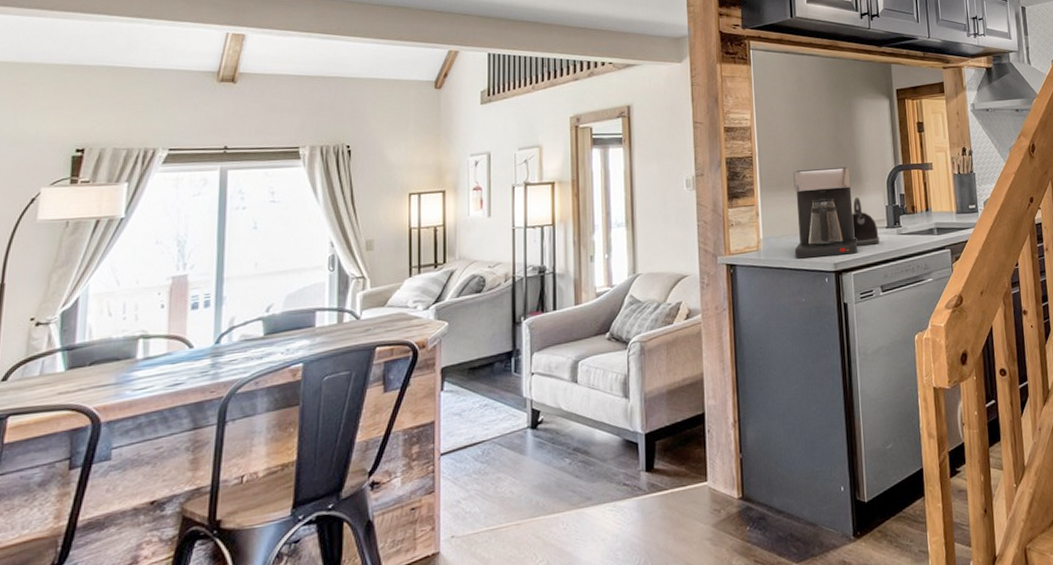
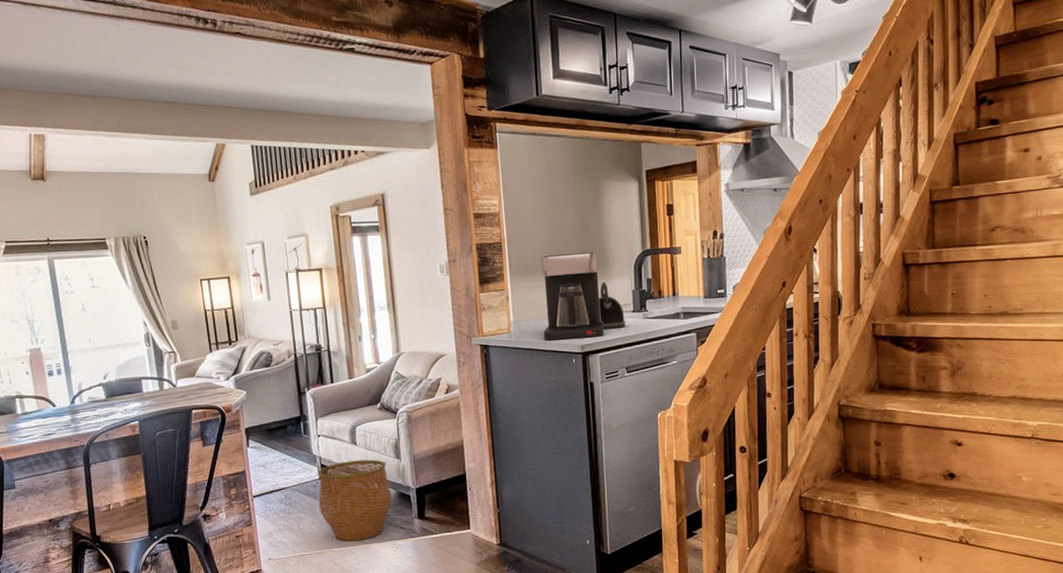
basket: none [524,400,616,507] -> present [317,459,392,542]

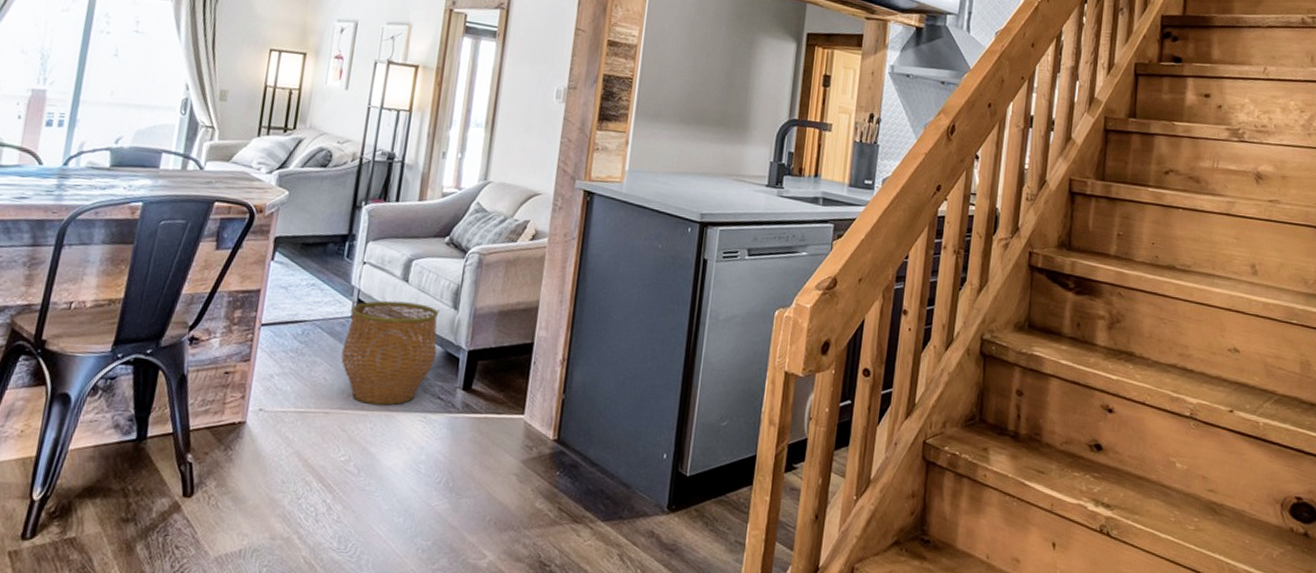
coffee maker: present [541,251,605,341] -> none [659,103,738,208]
kettle: present [599,281,626,330] -> none [728,145,757,202]

